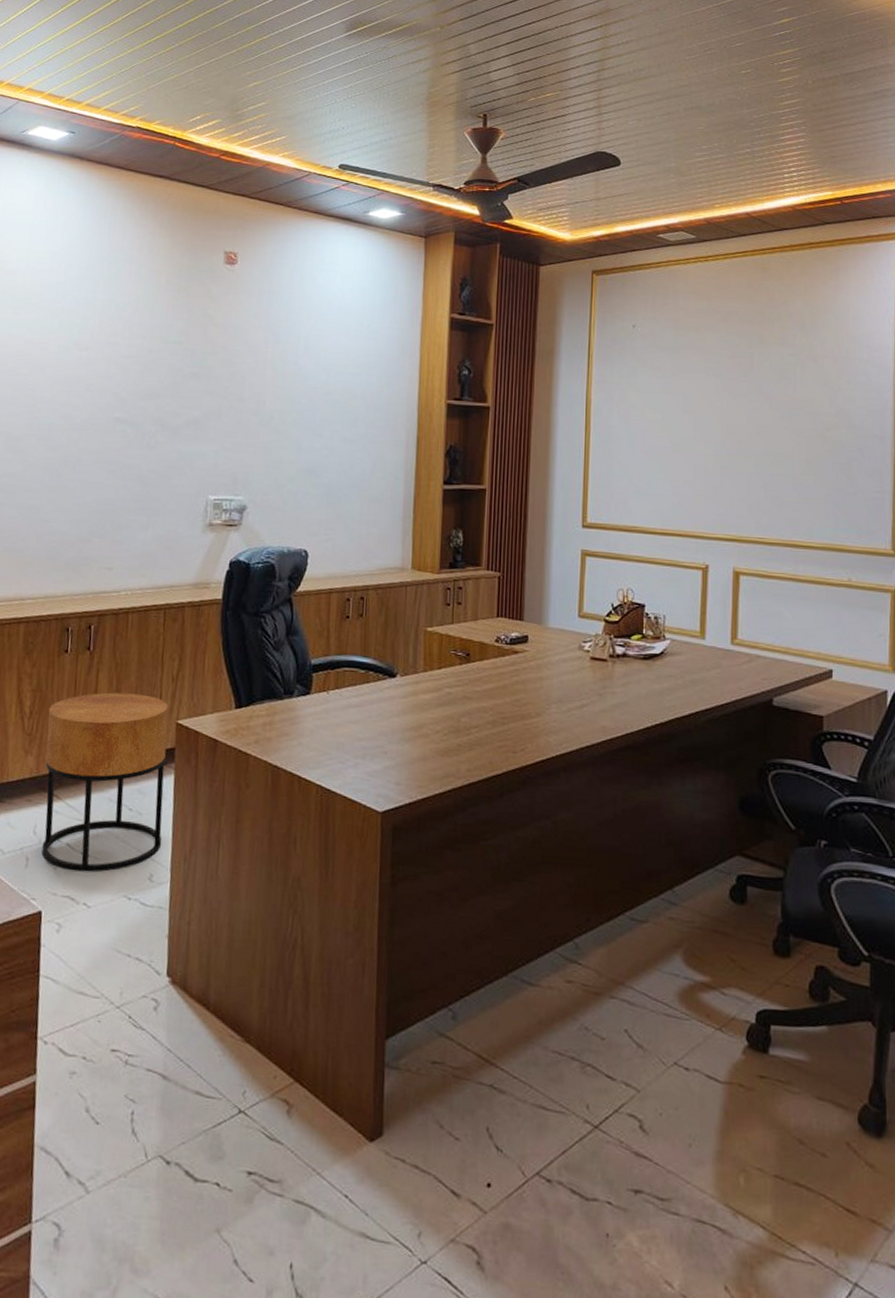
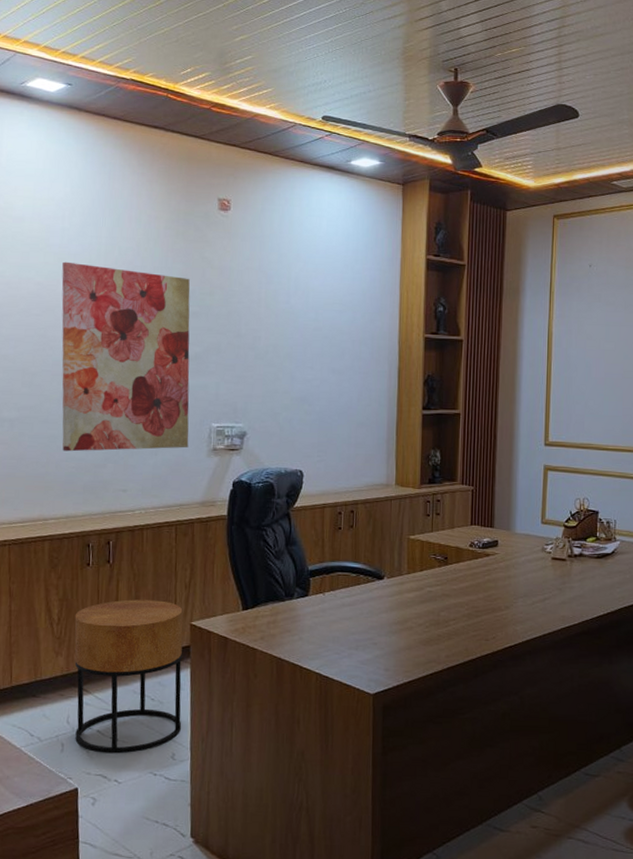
wall art: none [44,317,191,524] -> present [61,261,190,452]

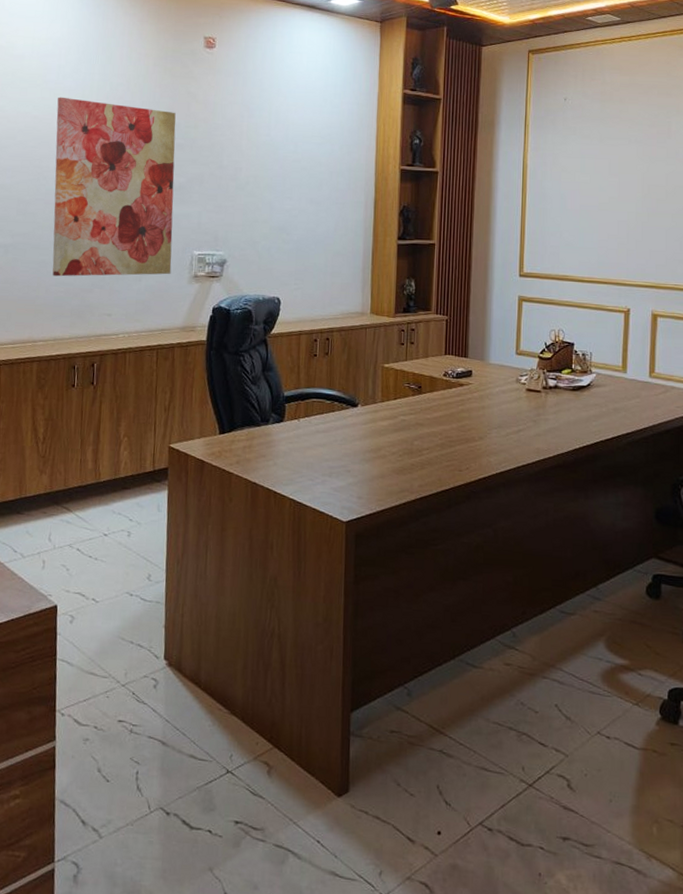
side table: present [74,599,183,754] -> none [56,421,162,573]

